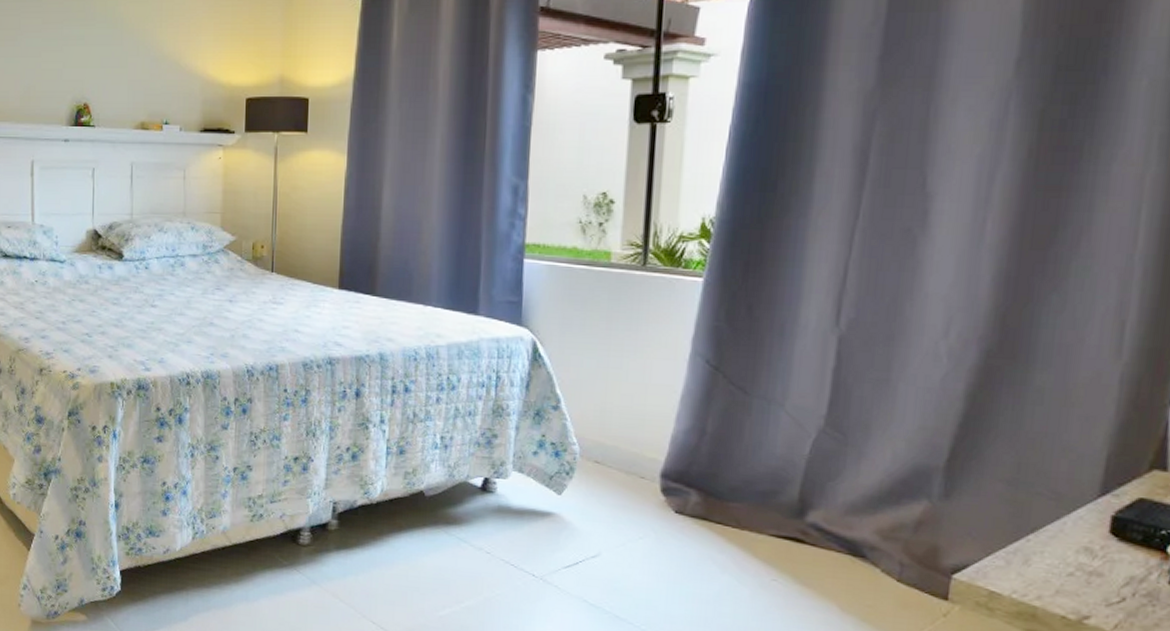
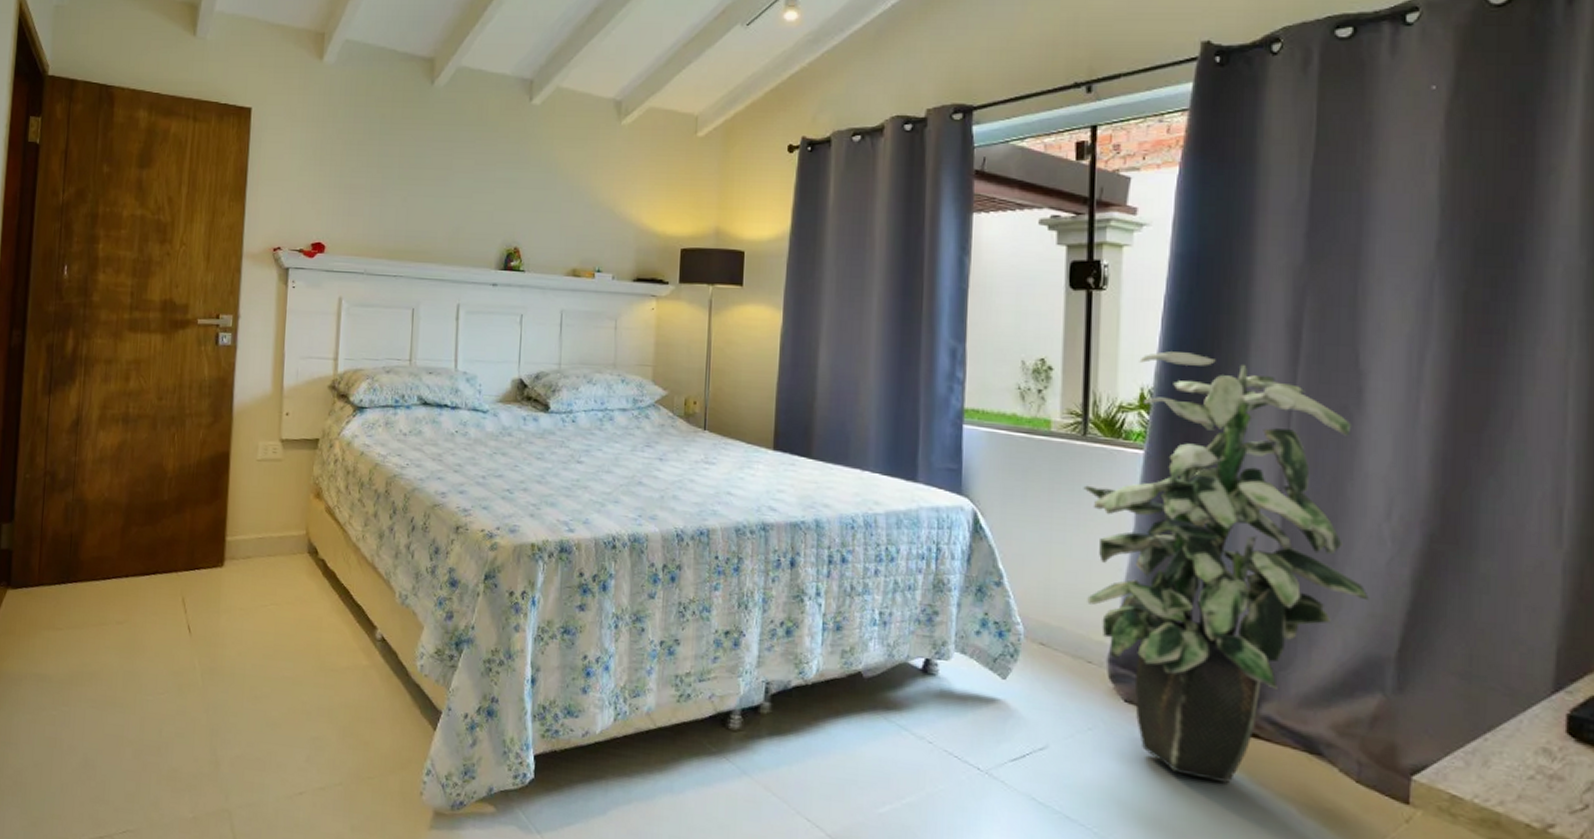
indoor plant: none [641,181,921,585] -> present [1083,351,1369,784]

